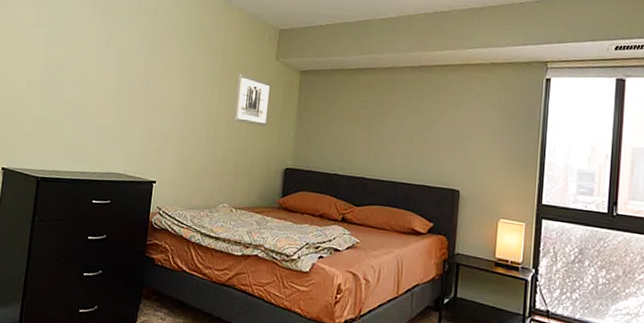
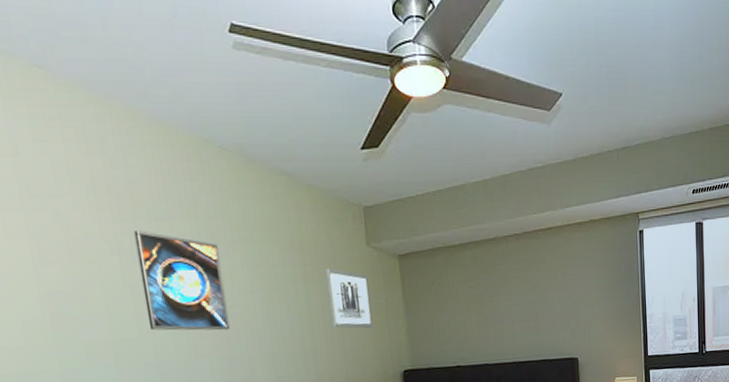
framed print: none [103,29,164,110] -> present [133,230,231,331]

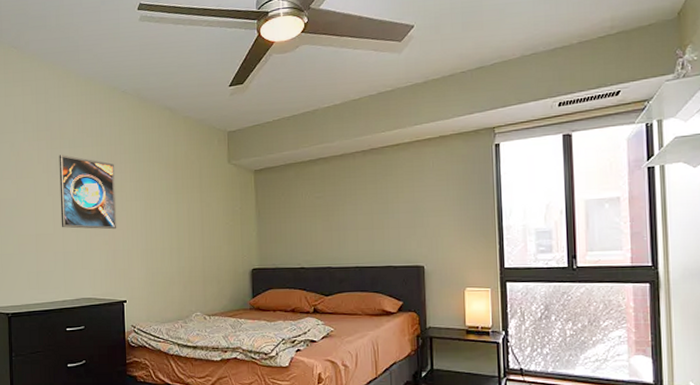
wall art: present [325,268,373,329] -> none [193,181,228,231]

